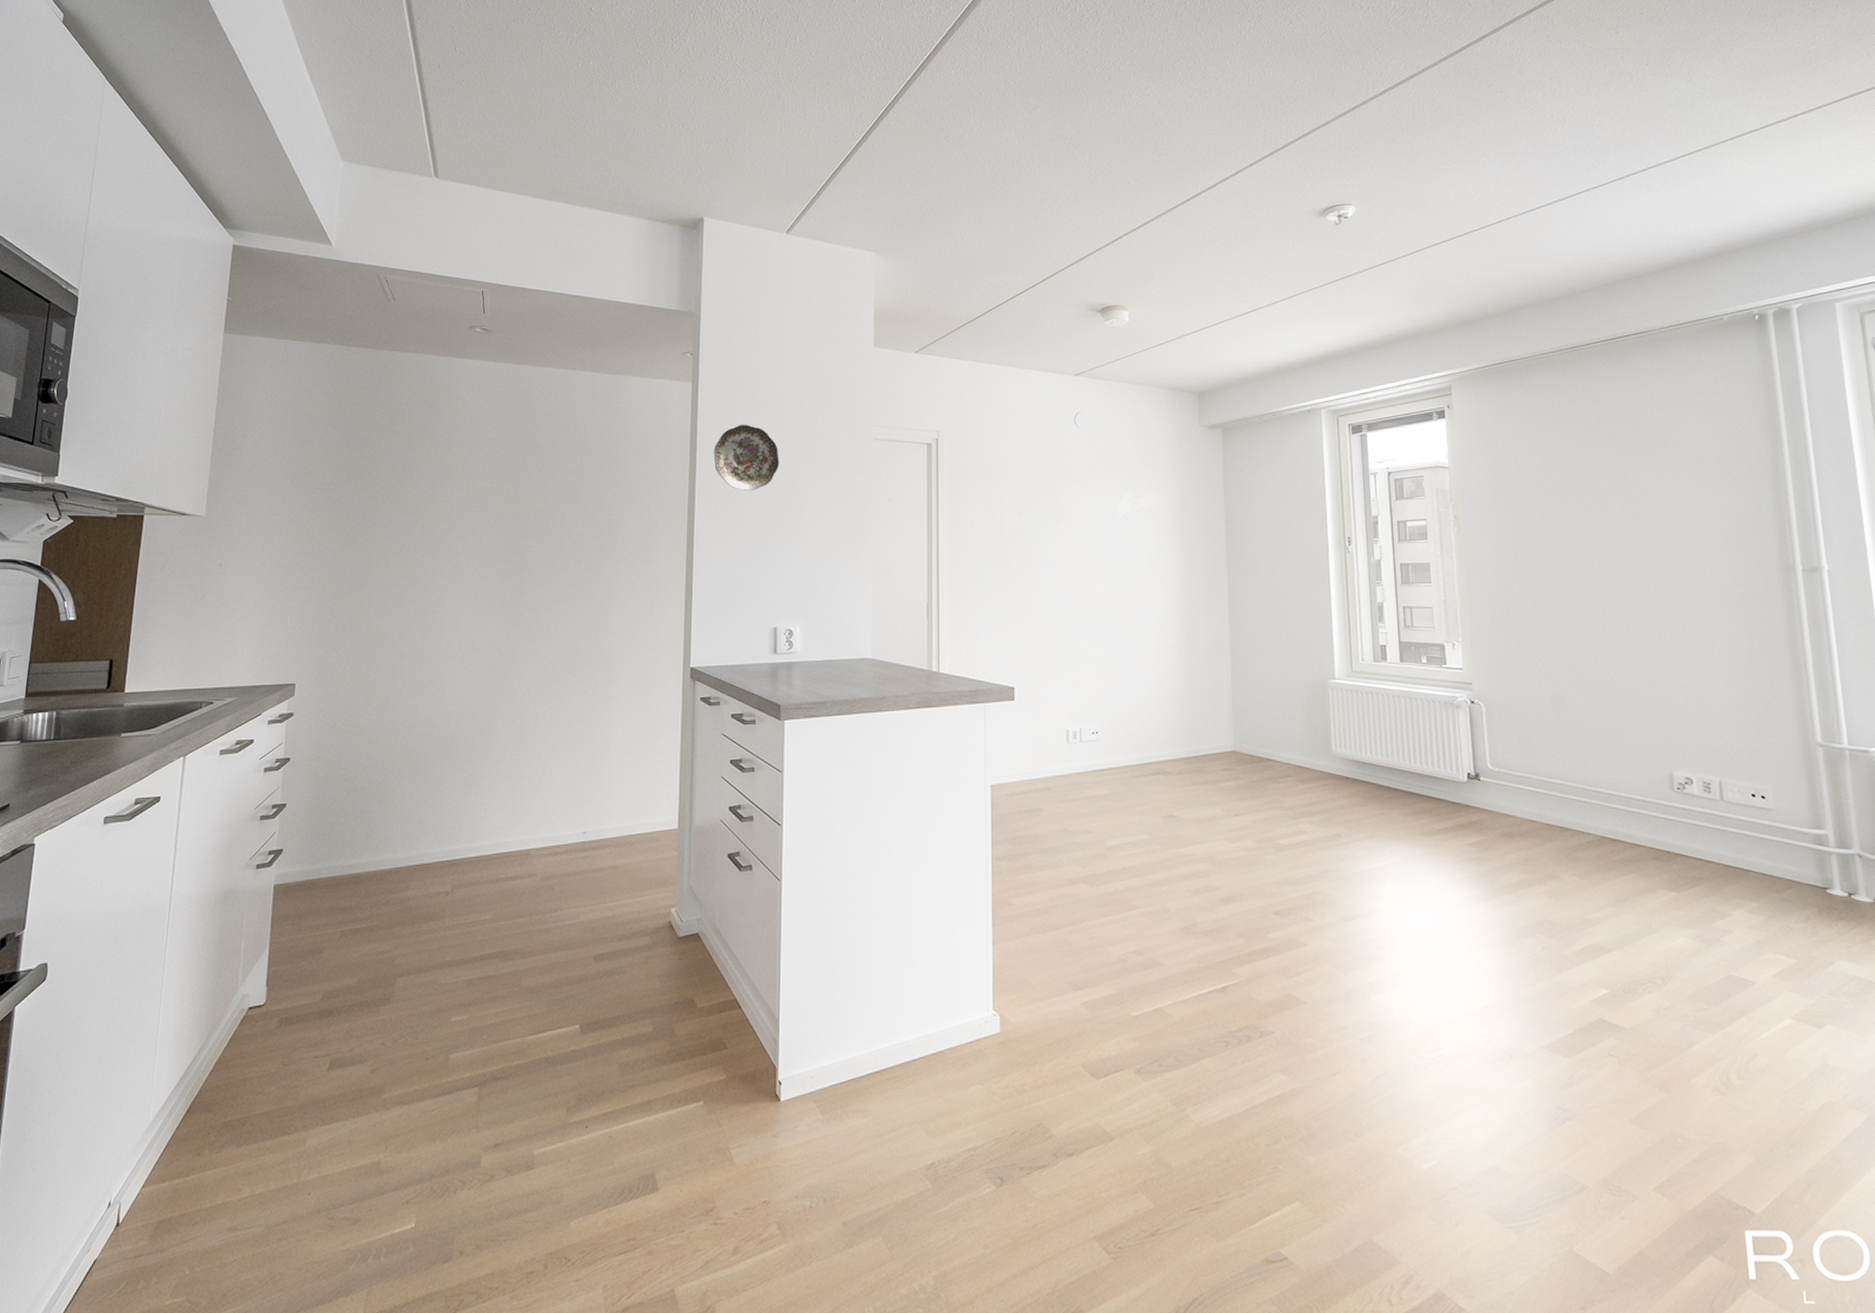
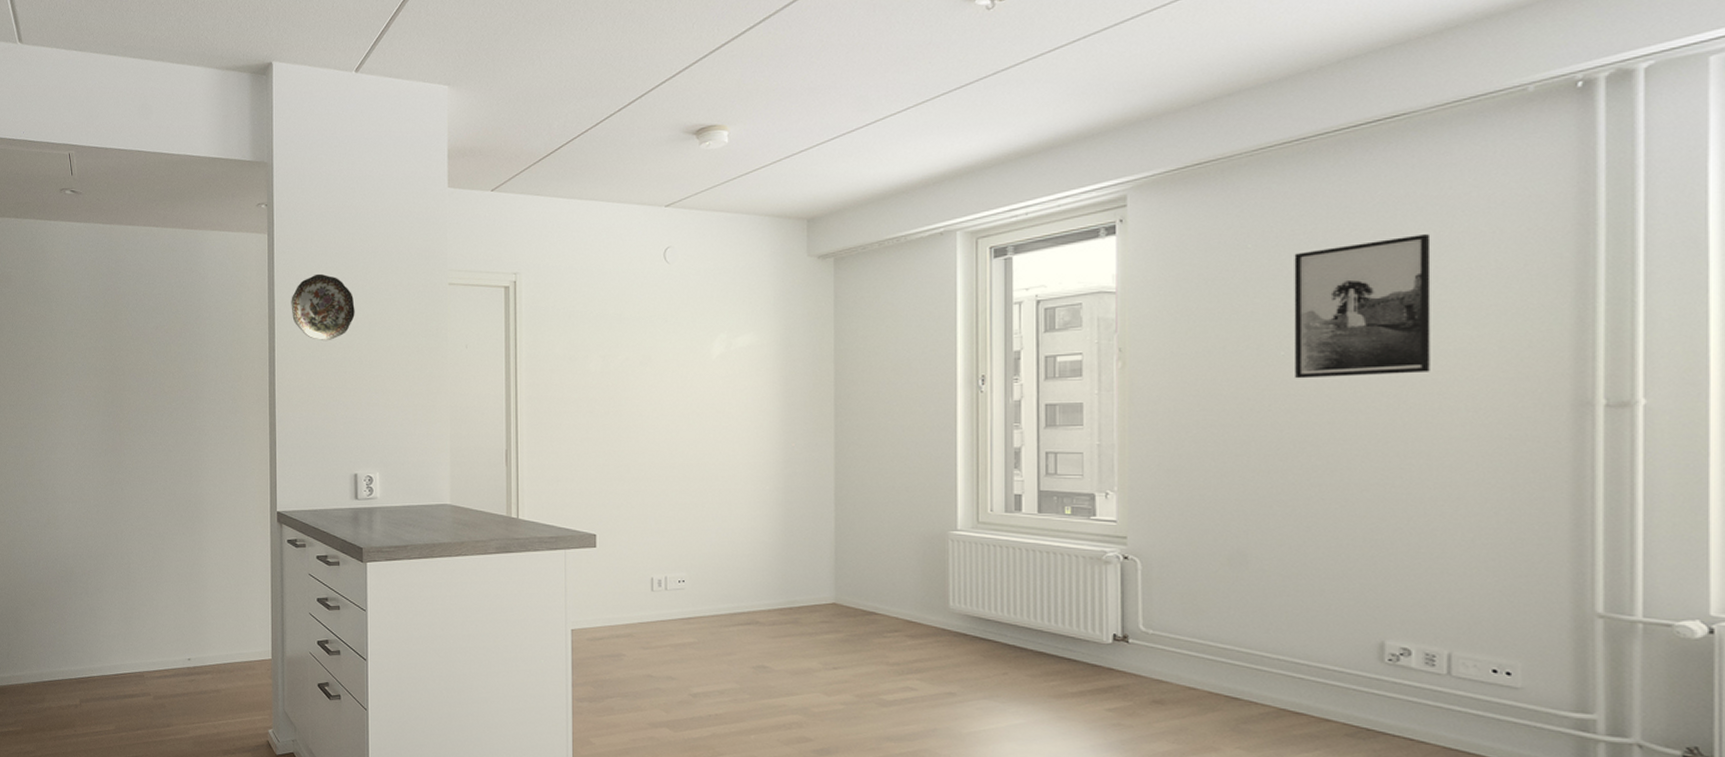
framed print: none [1577,428,1682,545] -> present [1294,234,1431,379]

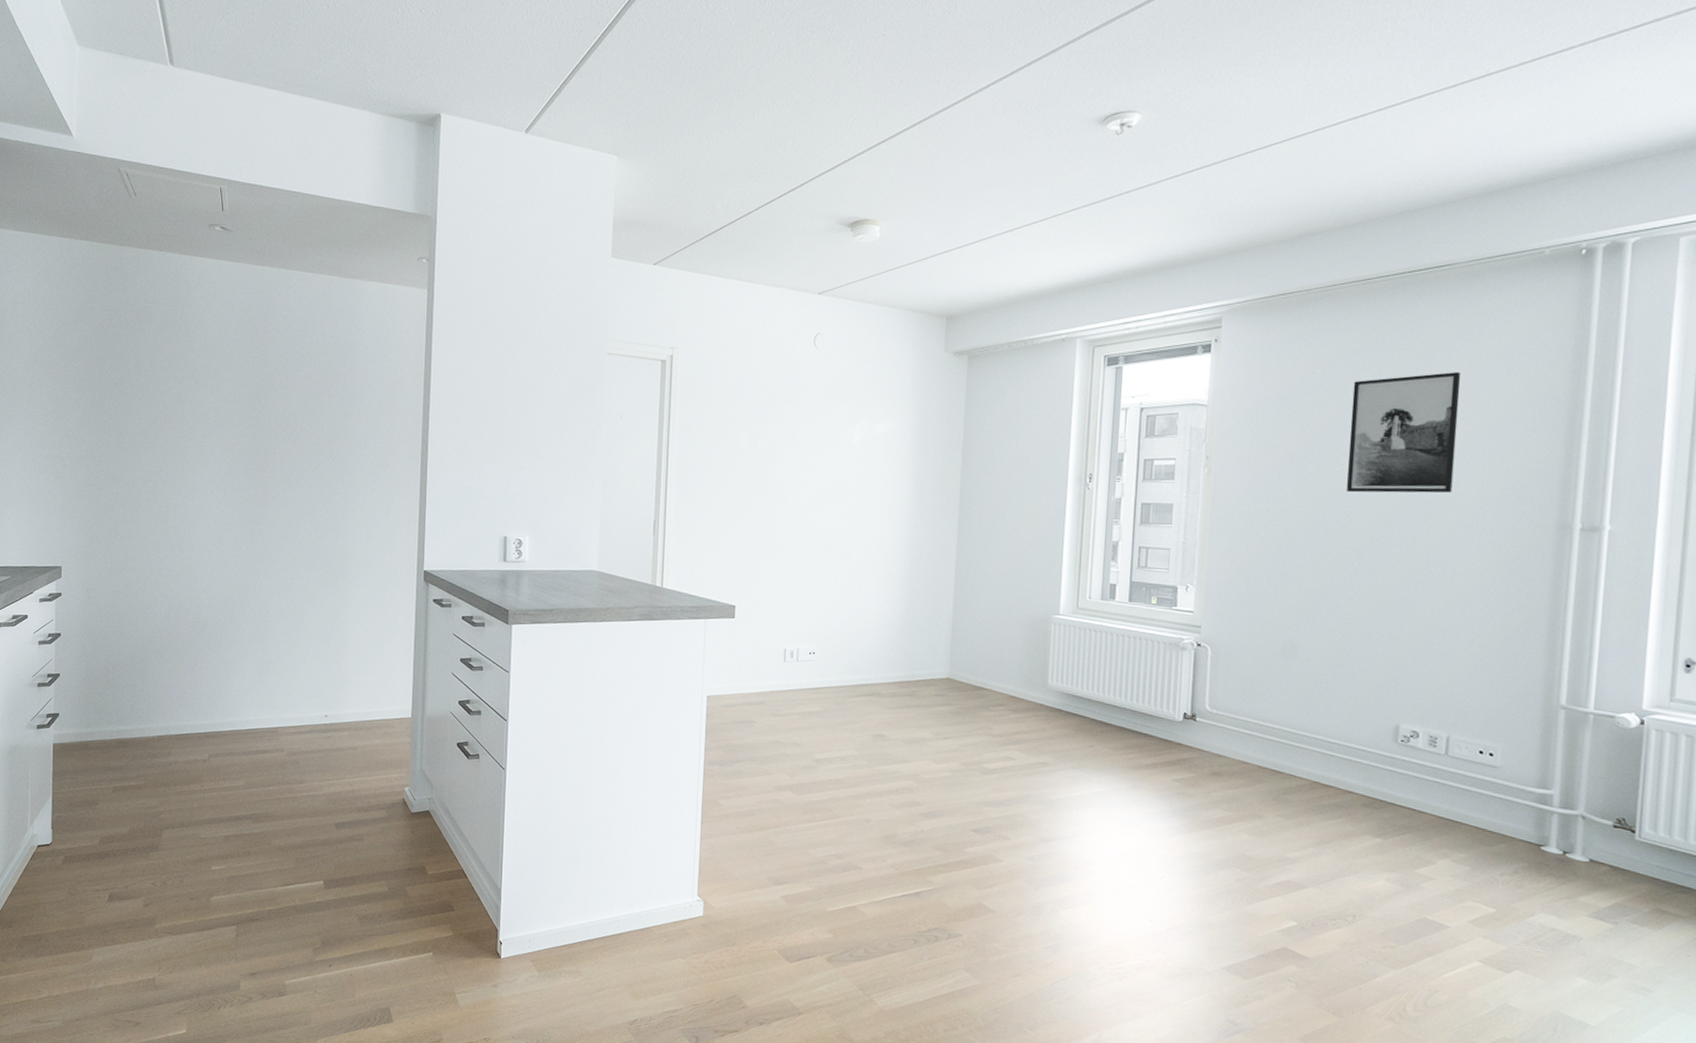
decorative plate: present [291,273,355,341] -> none [448,333,513,402]

